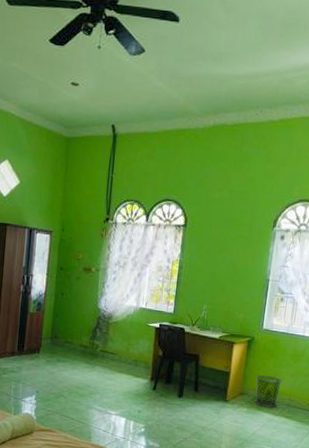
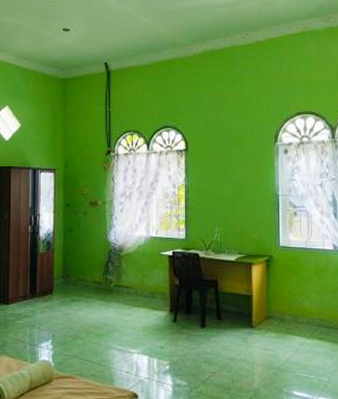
waste bin: present [254,375,282,408] -> none [281,295,309,330]

